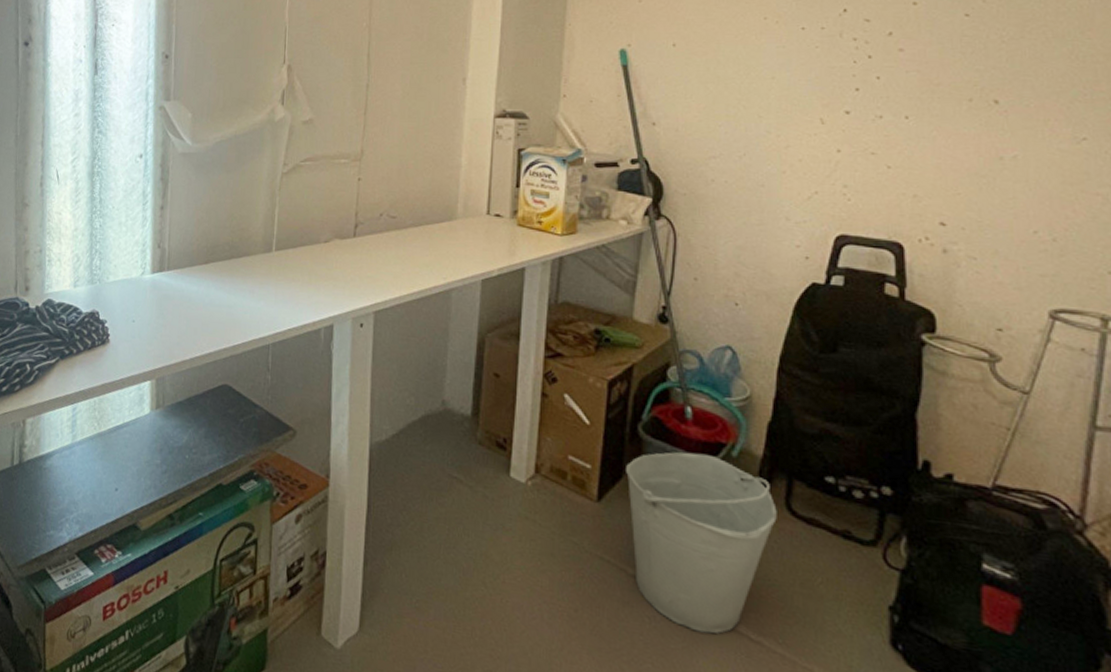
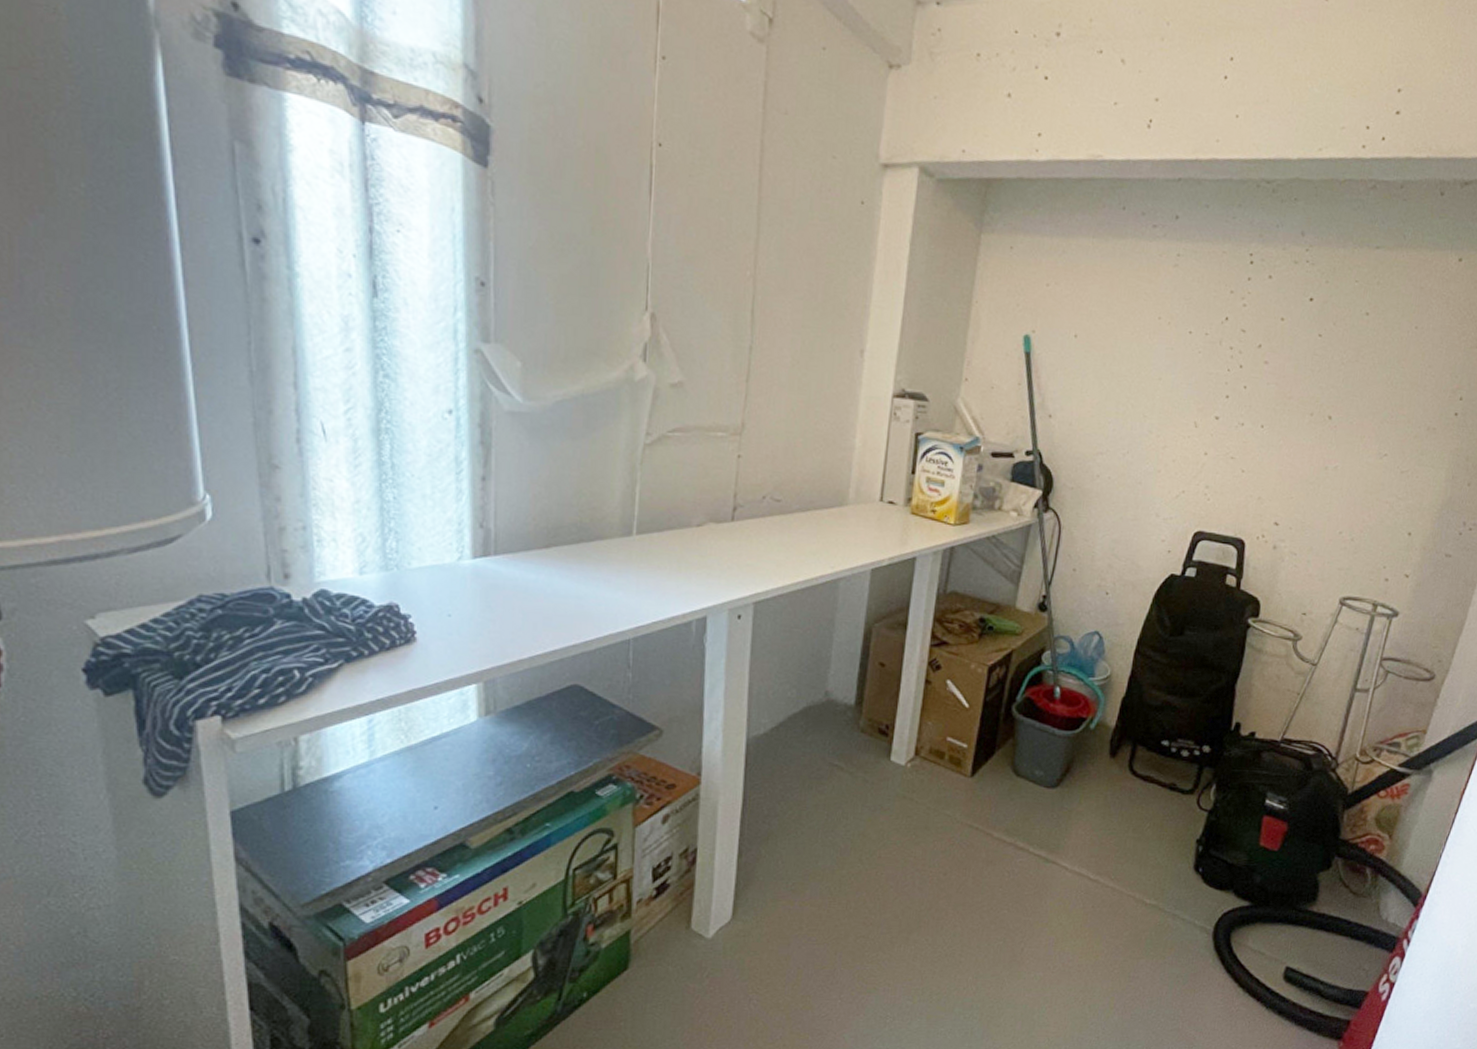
bucket: present [626,452,777,634] -> none [998,727,1122,879]

